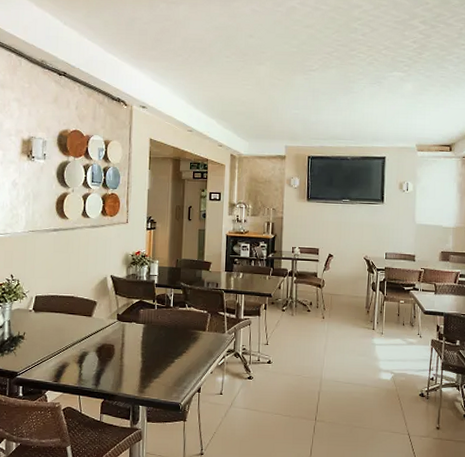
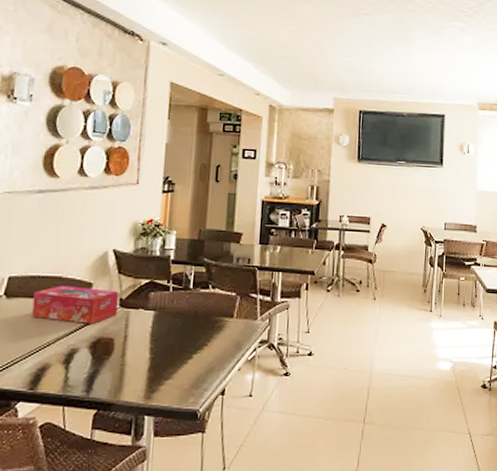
tissue box: none [53,303,116,333] -> present [31,286,119,324]

